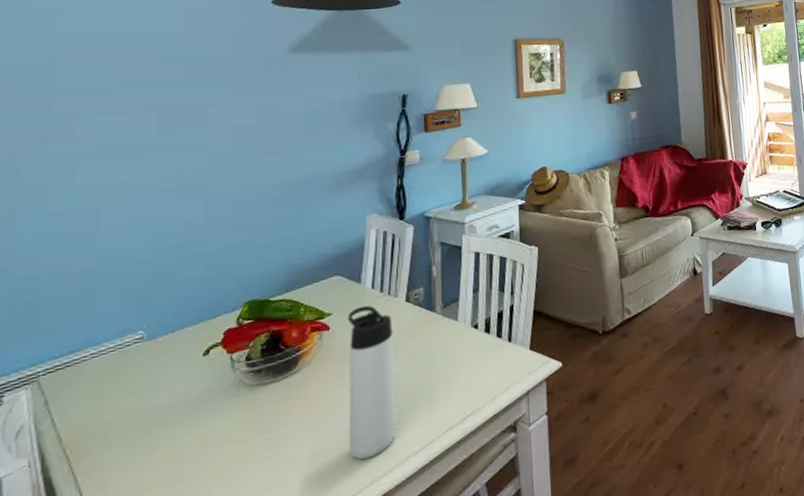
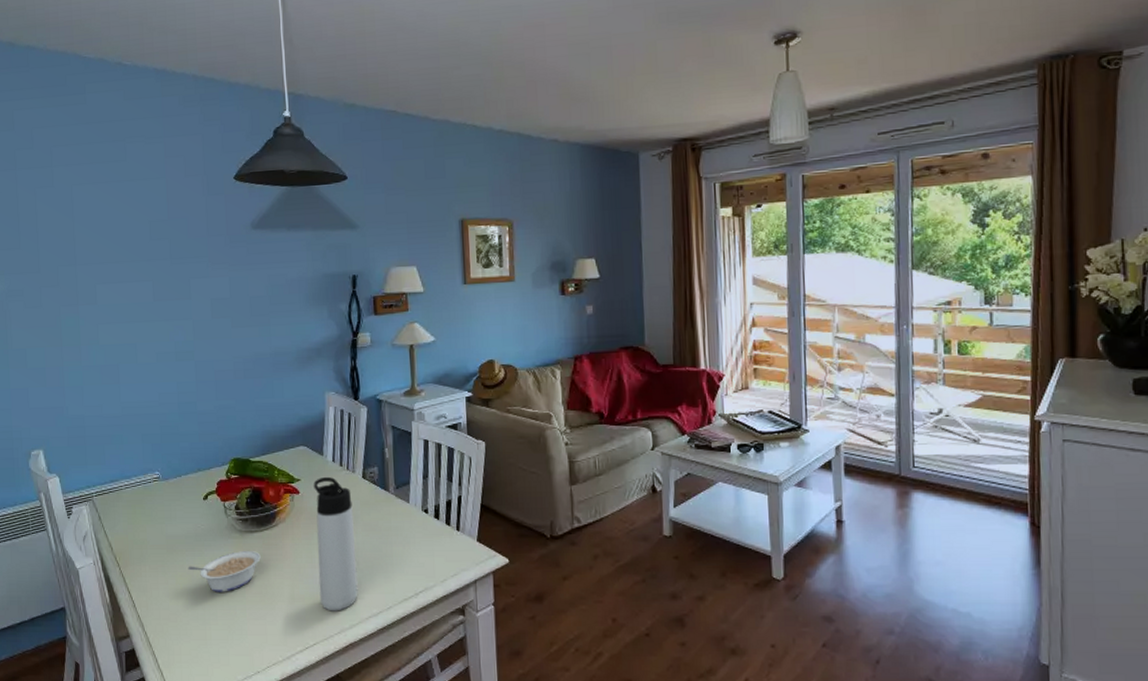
legume: none [173,406,276,468] -> present [188,551,261,592]

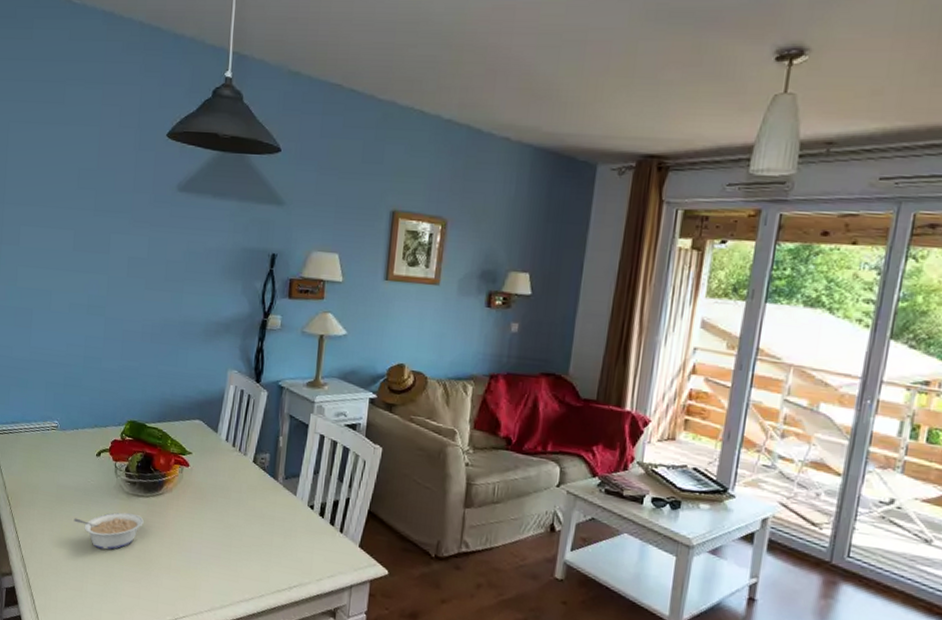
thermos bottle: present [313,476,358,611] -> none [195,454,240,589]

